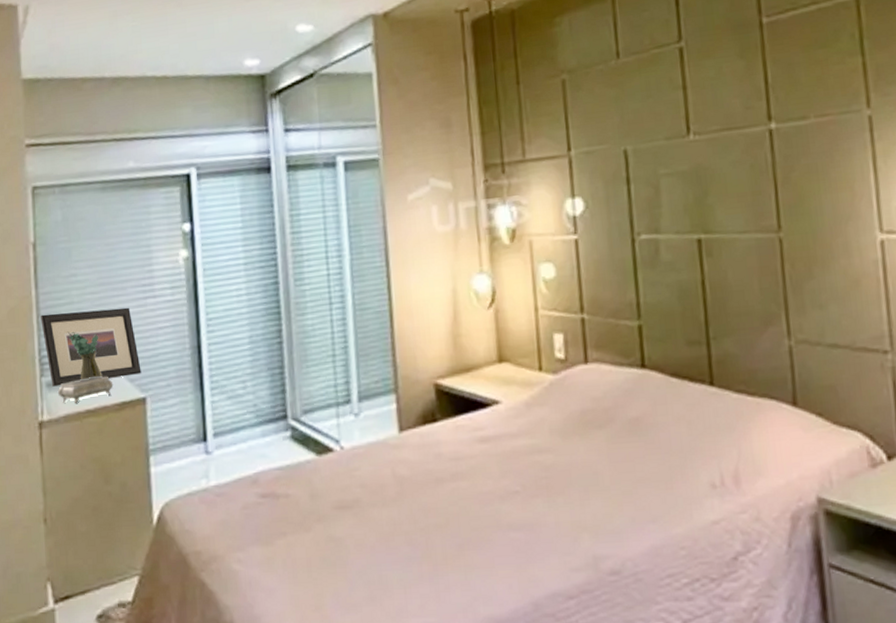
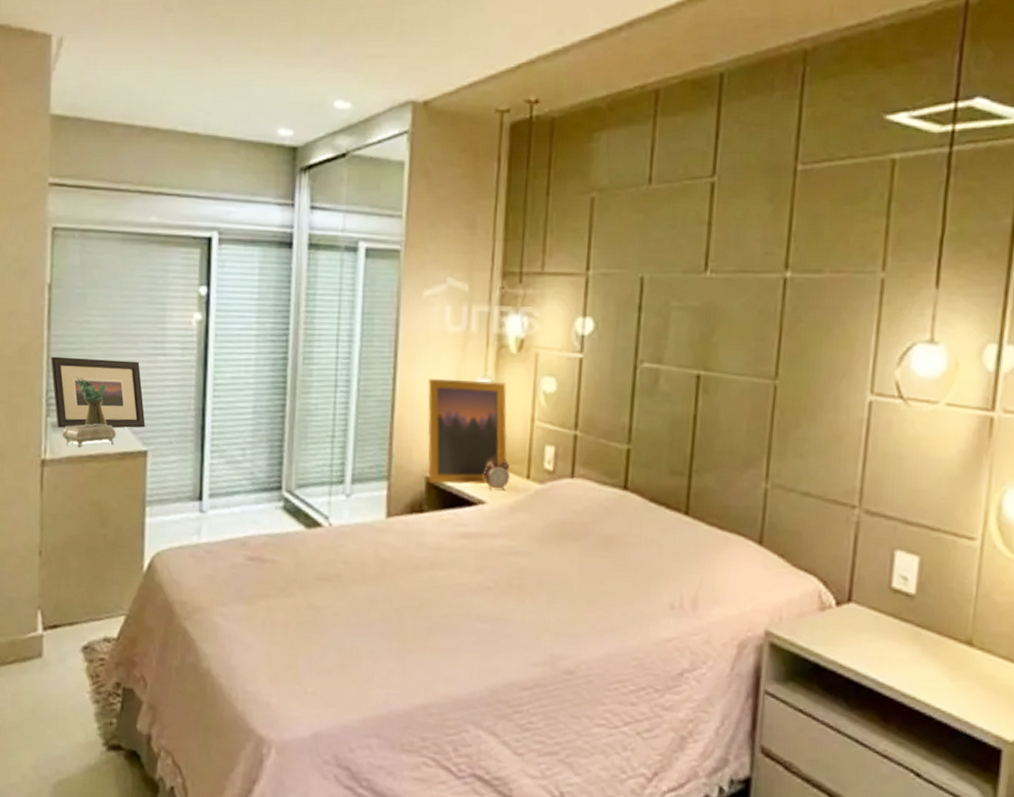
picture frame: none [423,275,516,391] -> present [427,378,508,485]
alarm clock: none [494,352,521,388] -> present [484,456,510,491]

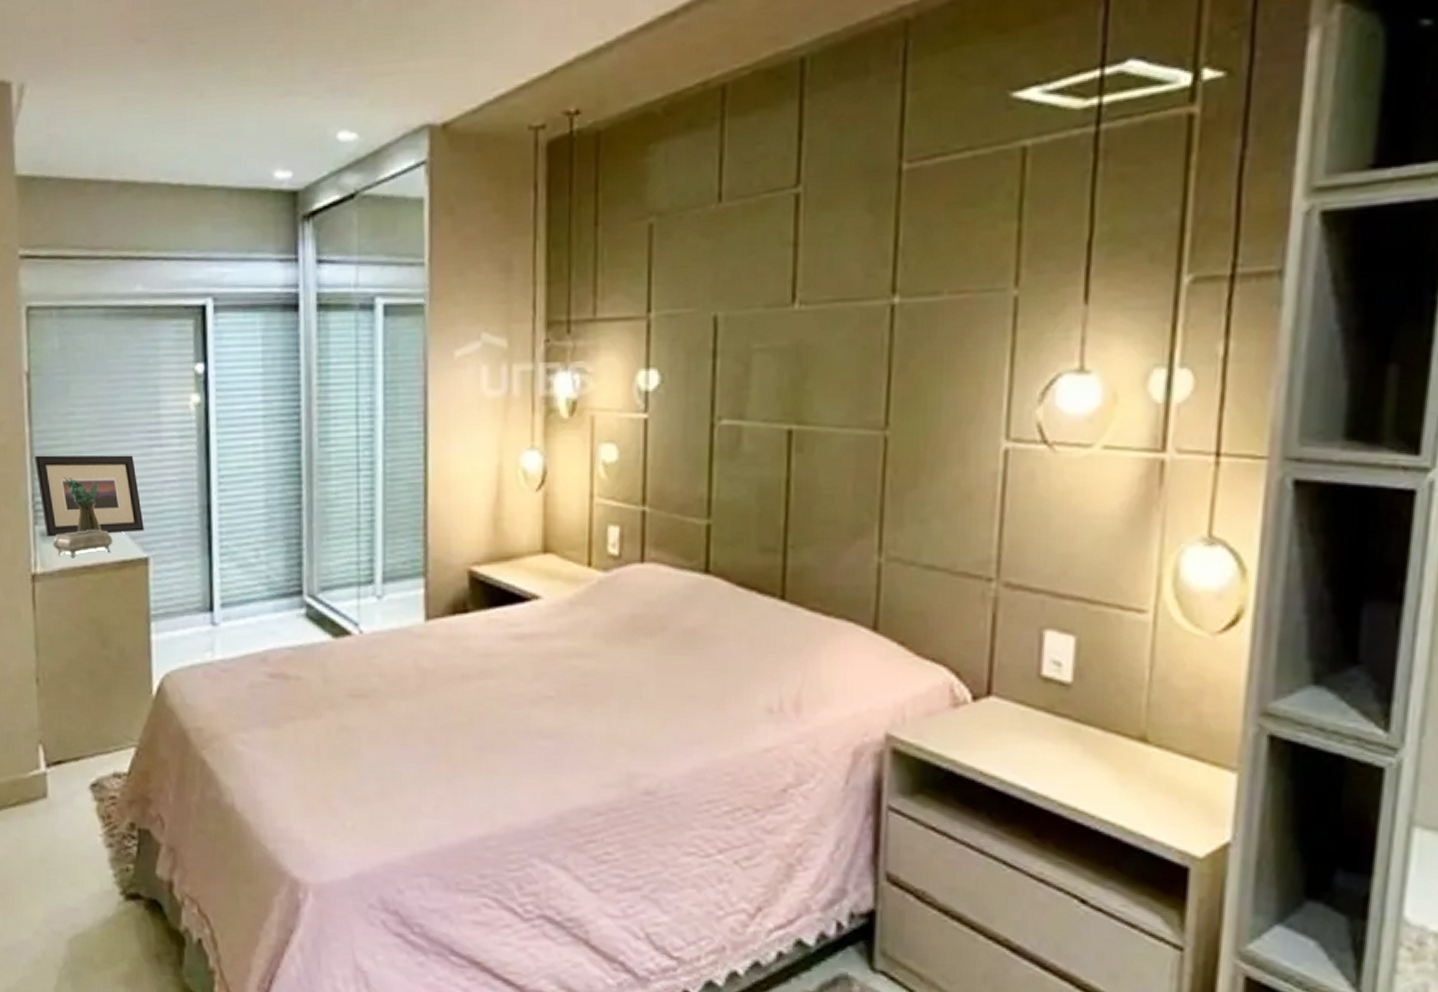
picture frame: present [427,378,508,485] -> none [464,452,564,579]
alarm clock: present [484,456,510,491] -> none [537,542,567,582]

